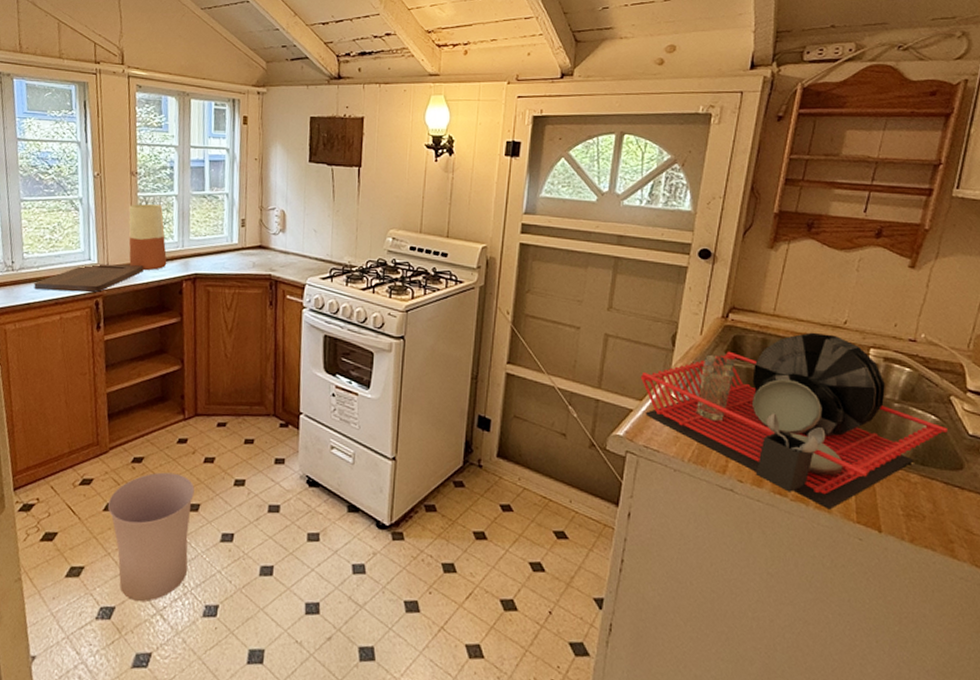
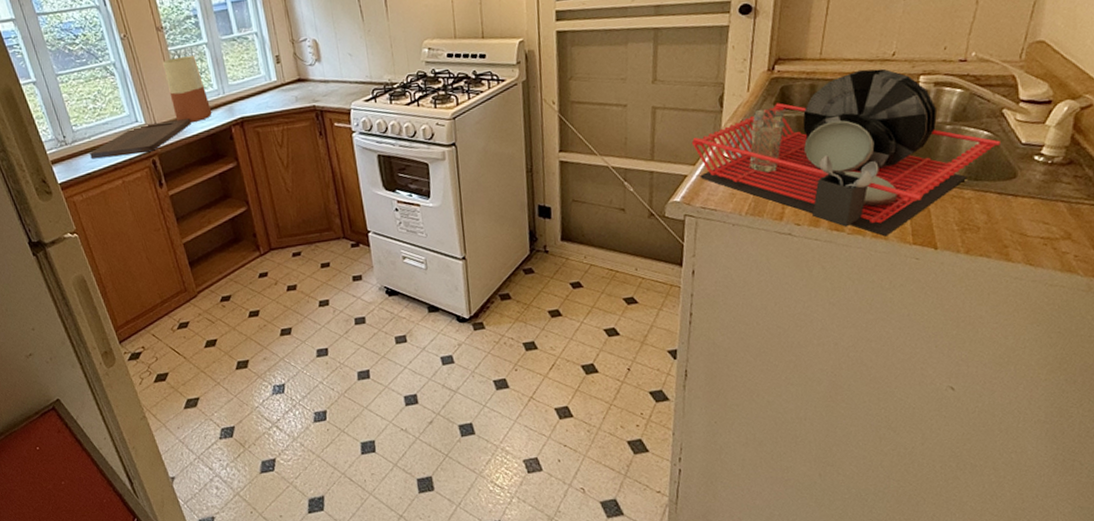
waste bin: present [108,472,195,601] -> none [207,304,292,418]

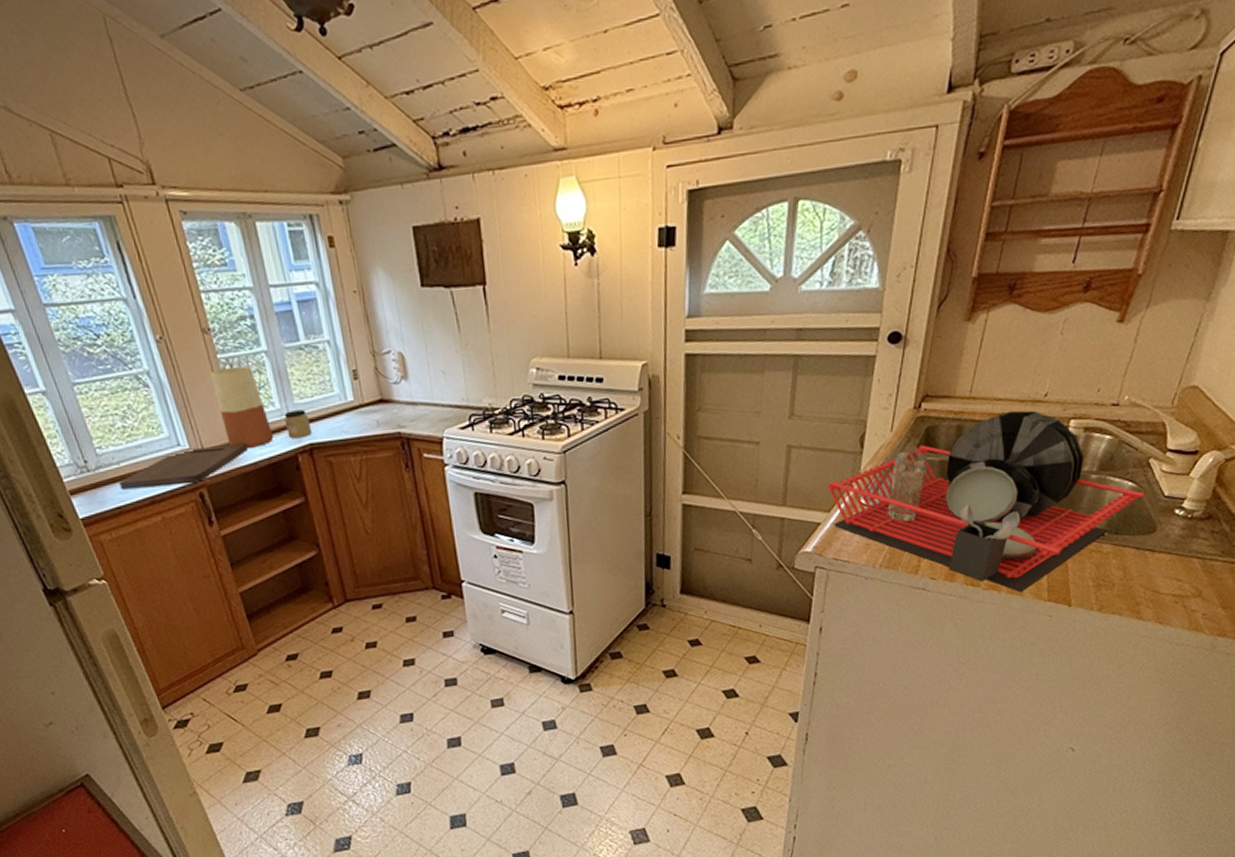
jar: none [220,89,243,114] -> present [284,409,313,439]

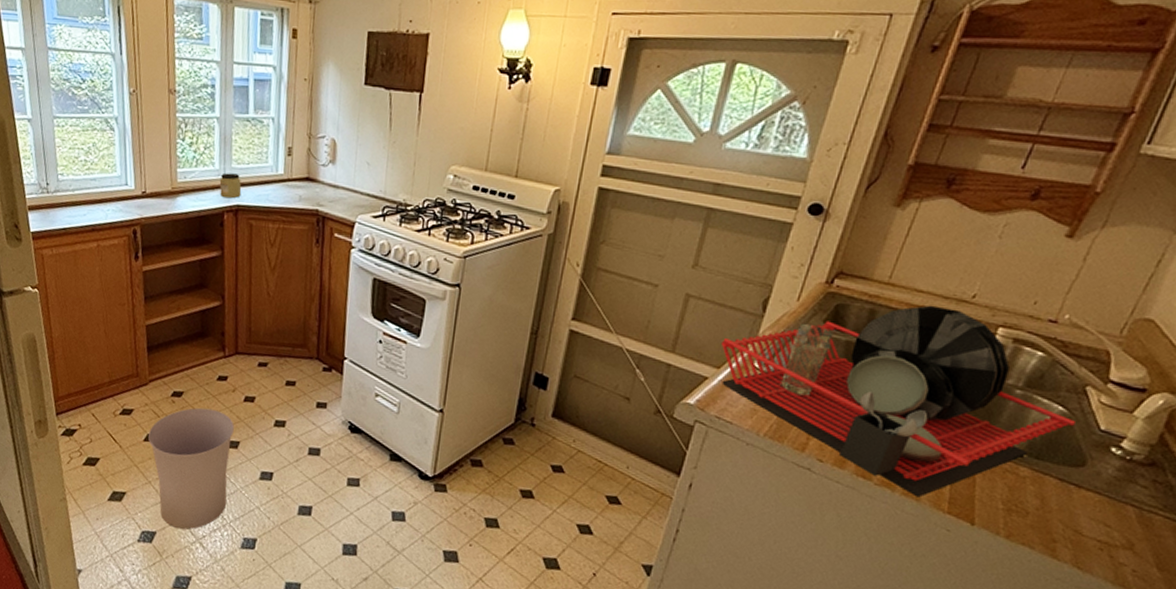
cutting board: present [119,443,248,490] -> none [70,188,183,220]
vase: present [210,366,274,449] -> none [166,126,208,200]
waste bin: none [270,664,371,792] -> present [148,407,234,530]

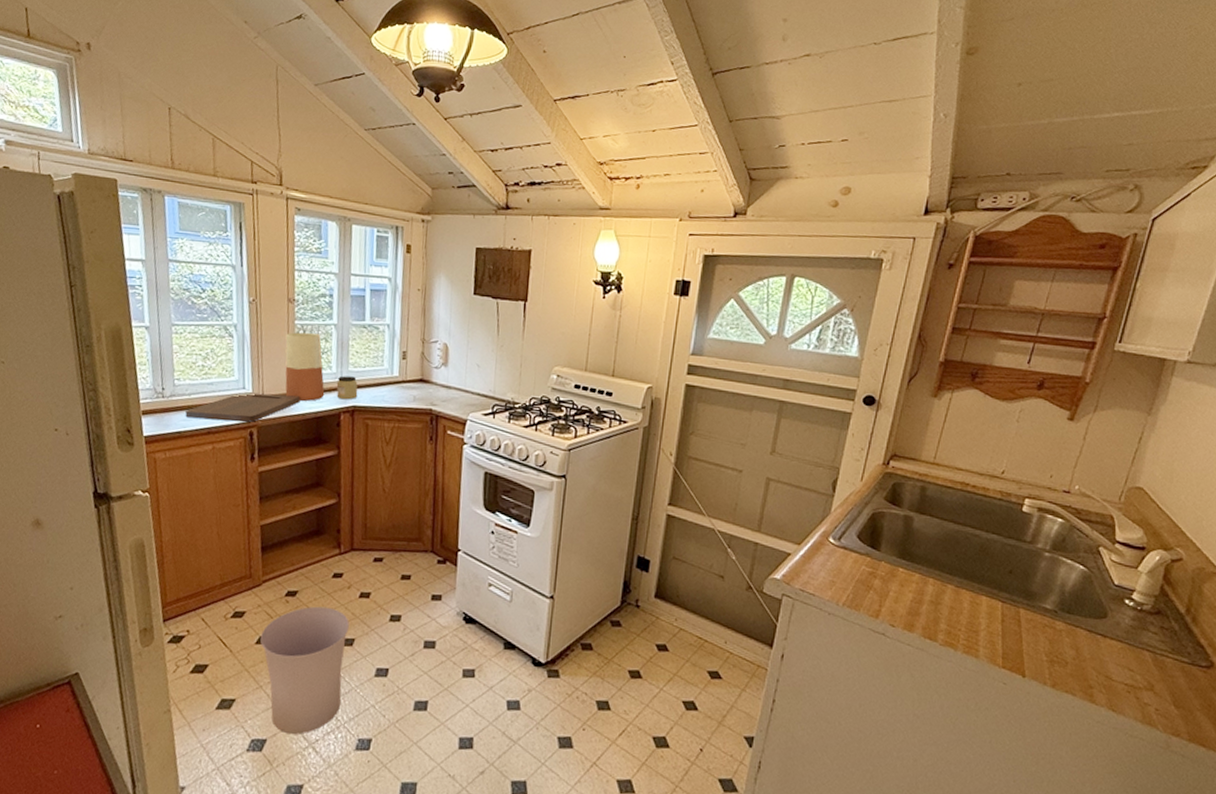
cutting board: none [70,188,183,220] -> present [185,392,301,422]
vase: none [166,126,208,200] -> present [285,332,325,402]
dish rack: present [720,305,1077,498] -> none [799,481,1096,655]

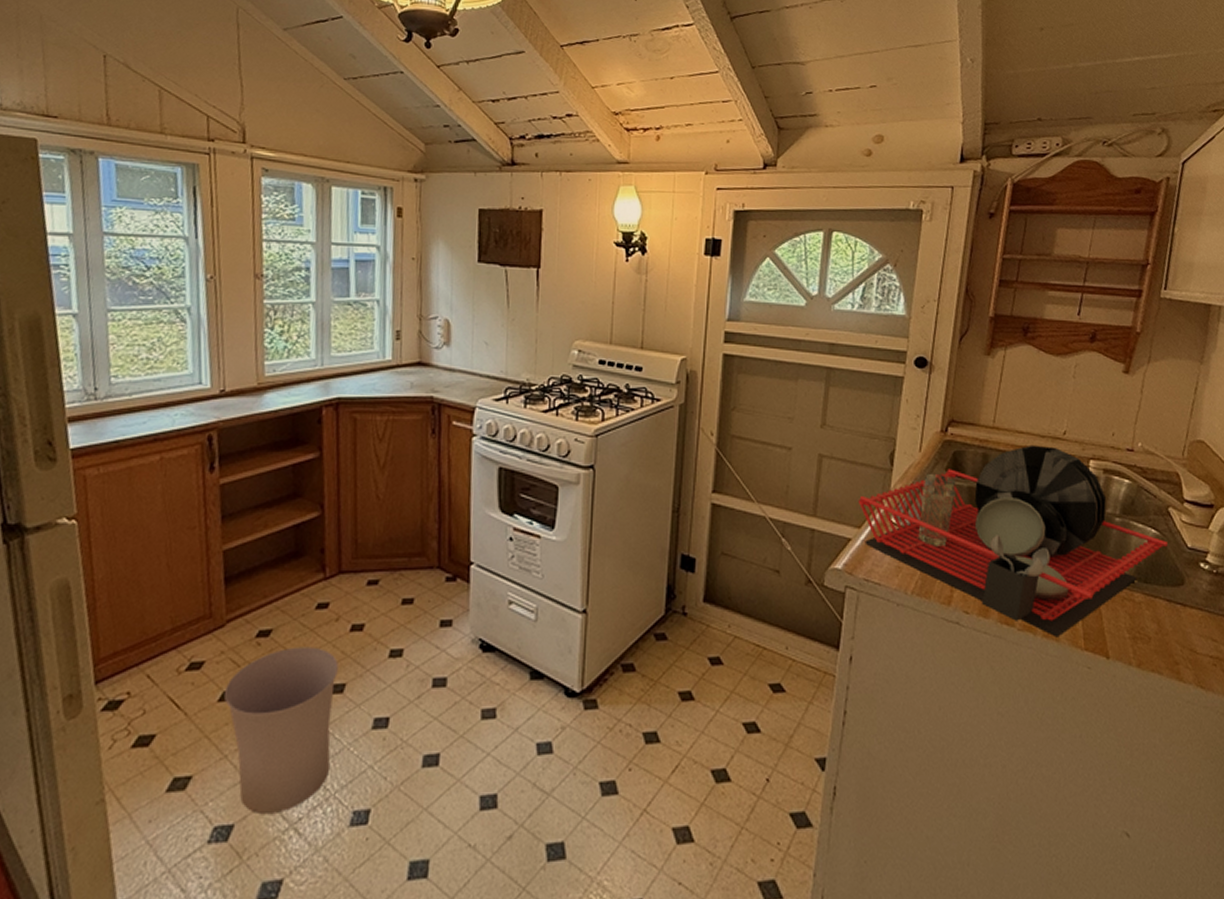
cutting board: present [185,392,301,422] -> none [124,388,272,424]
vase: present [285,332,325,402] -> none [251,313,302,396]
jar: present [336,375,358,400] -> none [316,362,343,391]
dish rack: none [799,481,1096,655] -> present [858,444,1169,638]

